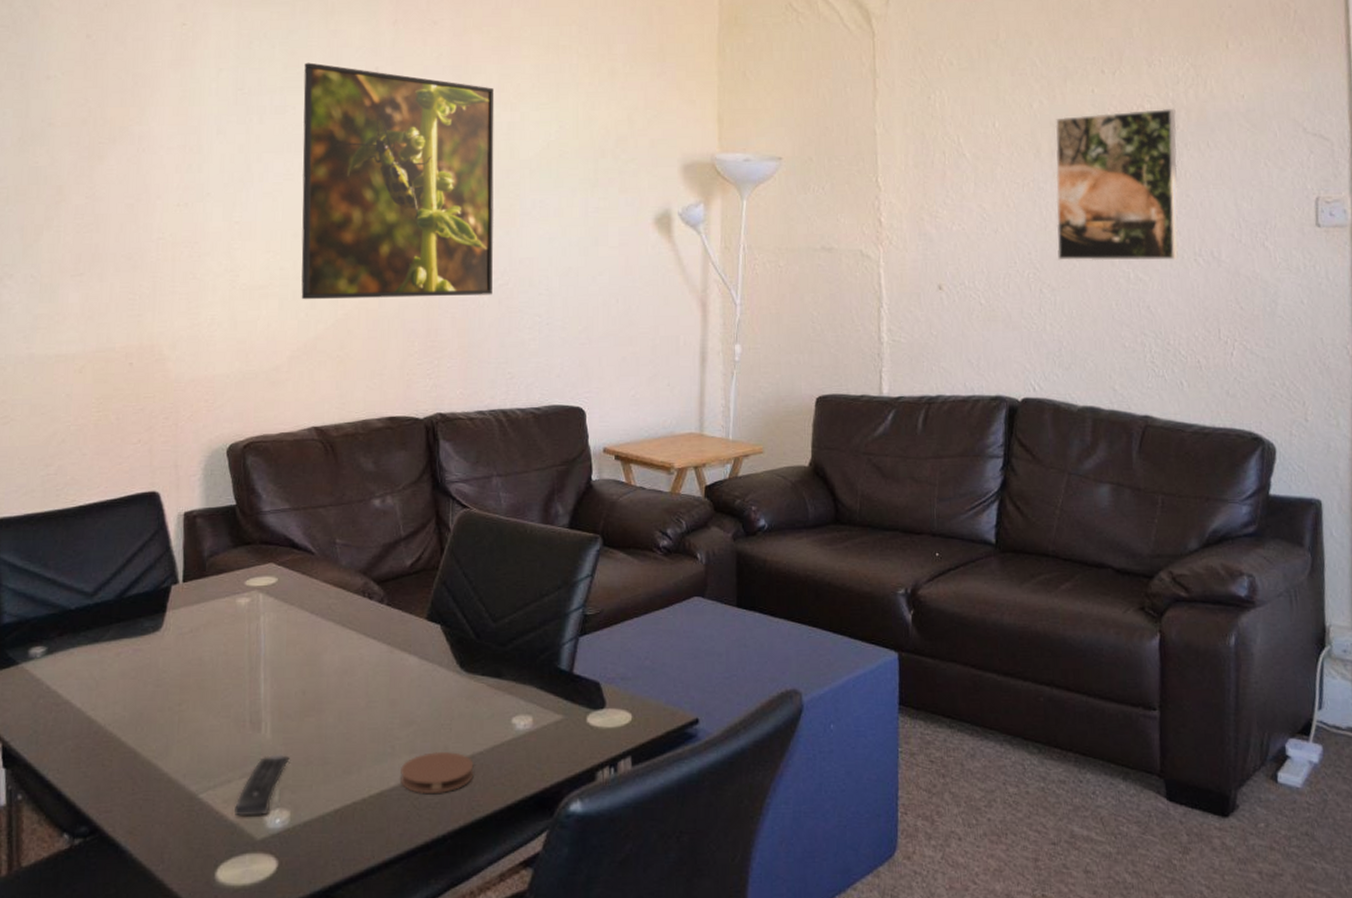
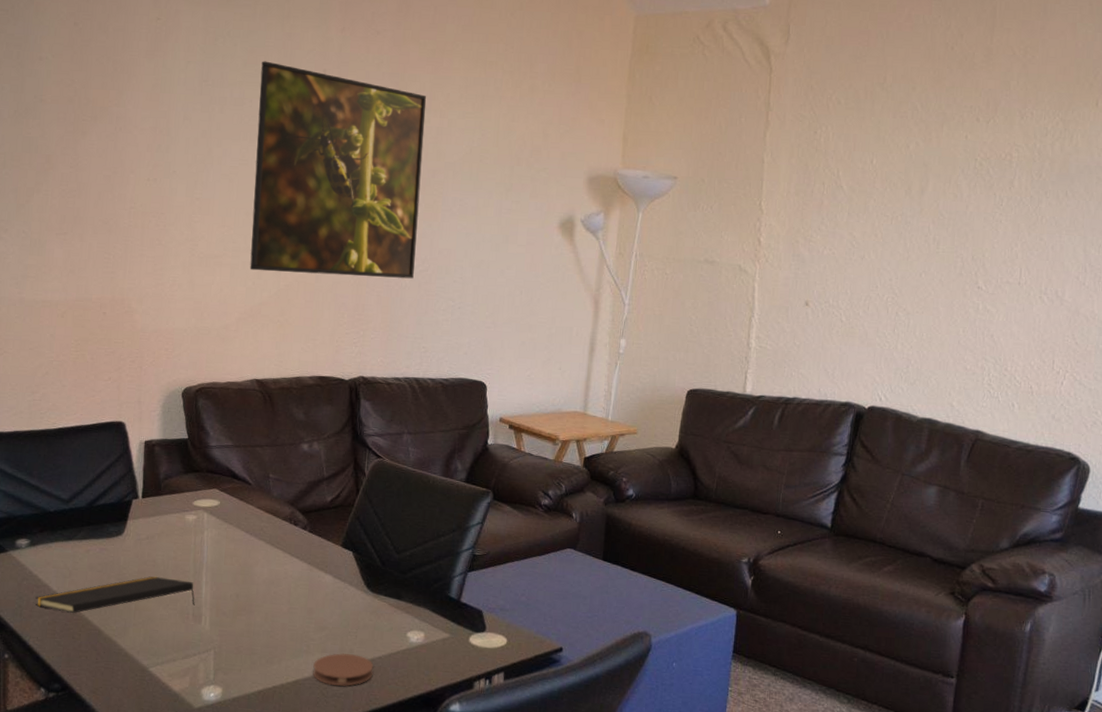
notepad: none [54,677,252,734] -> present [35,576,195,613]
remote control: present [235,754,290,817] -> none [177,642,224,690]
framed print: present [1055,108,1179,261] -> none [916,157,1041,296]

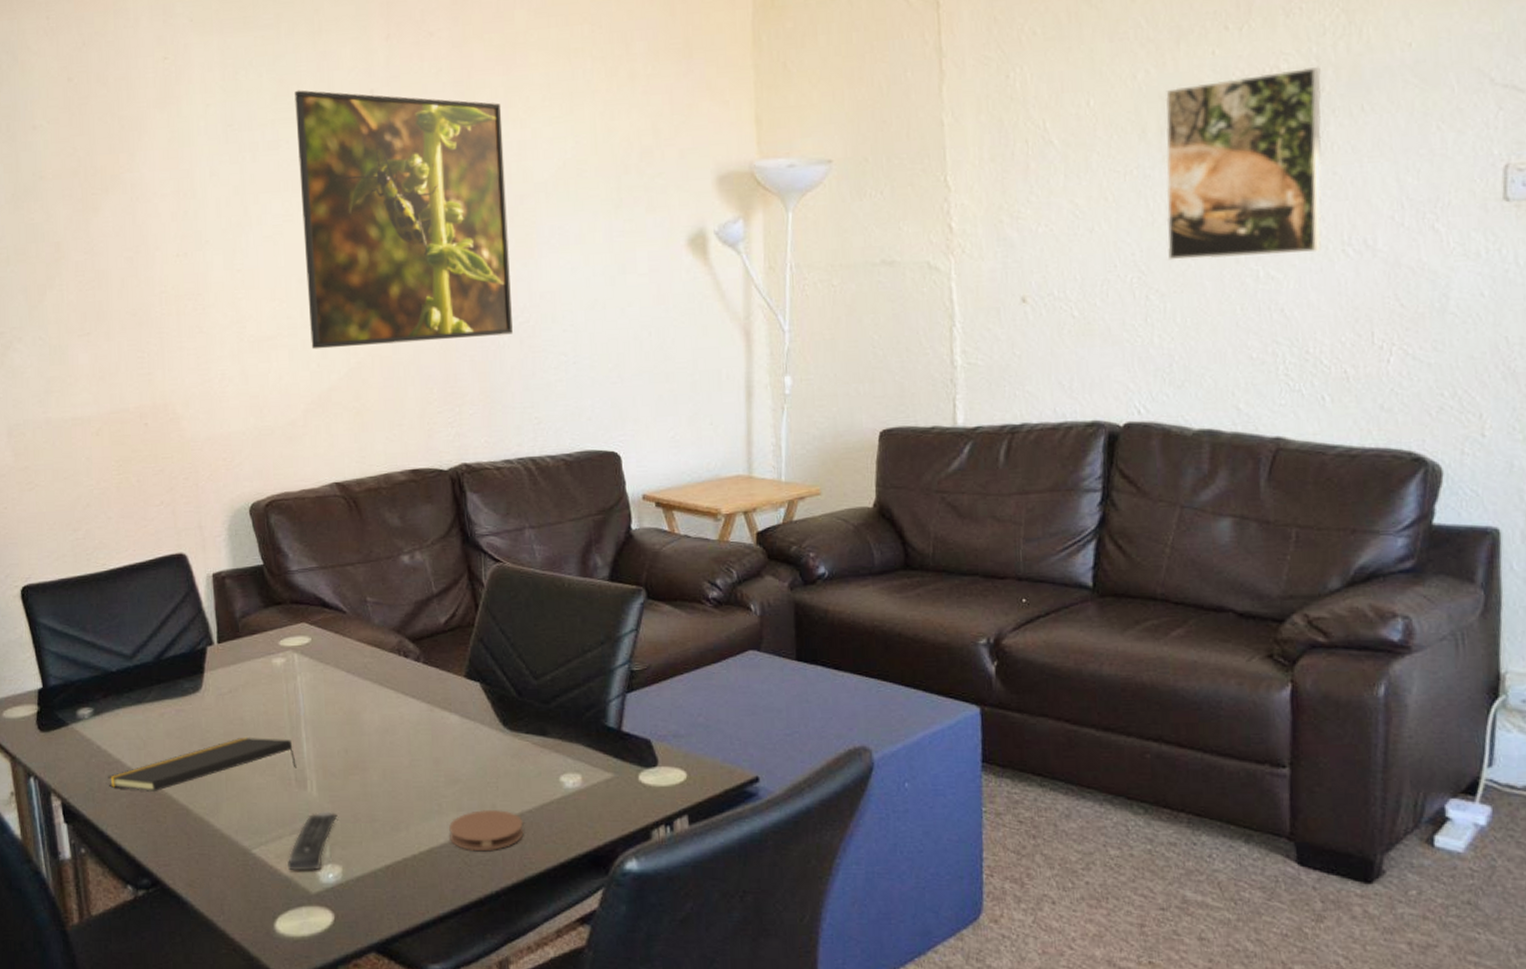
remote control: none [177,642,224,690] -> present [288,811,338,871]
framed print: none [916,157,1041,296] -> present [1165,66,1322,261]

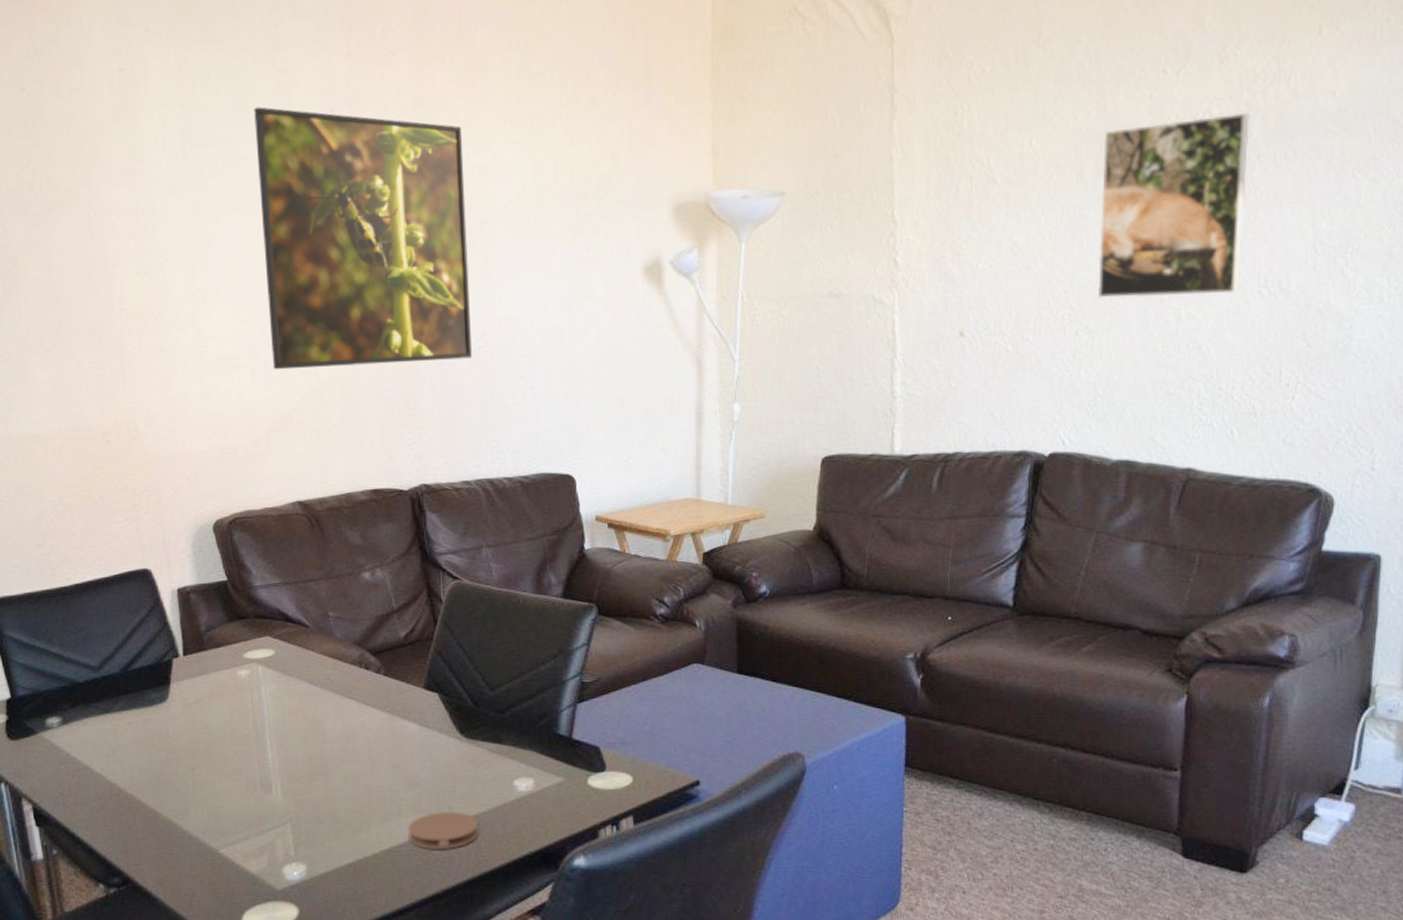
notepad: present [107,737,297,791] -> none [77,744,262,796]
remote control: present [288,811,338,871] -> none [254,814,302,869]

